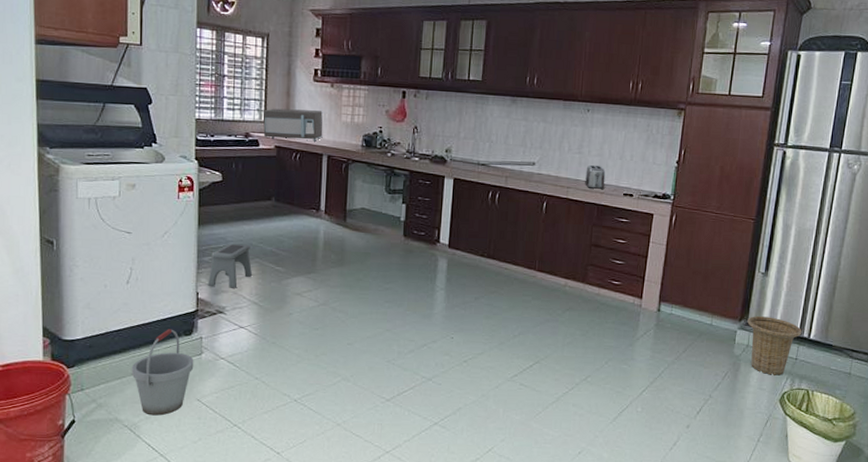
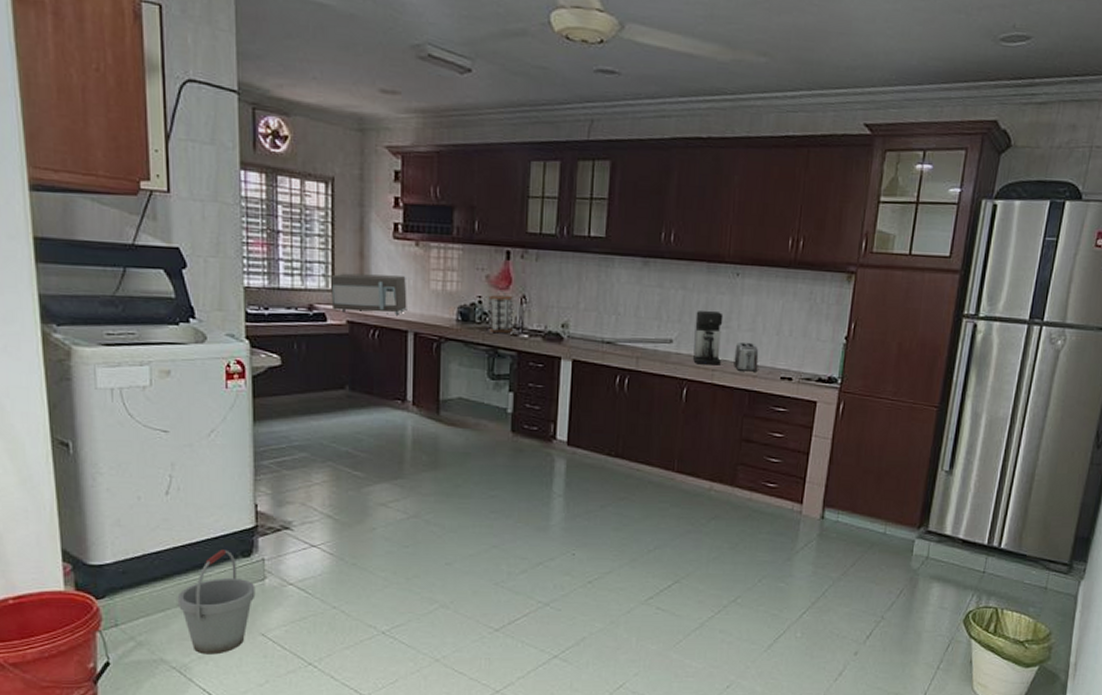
step stool: present [208,243,253,288] -> none [269,443,325,499]
spice rack: none [387,122,408,157] -> present [488,289,514,334]
coffee maker: none [552,139,577,184] -> present [693,310,724,365]
basket: present [747,316,802,376] -> none [927,522,992,592]

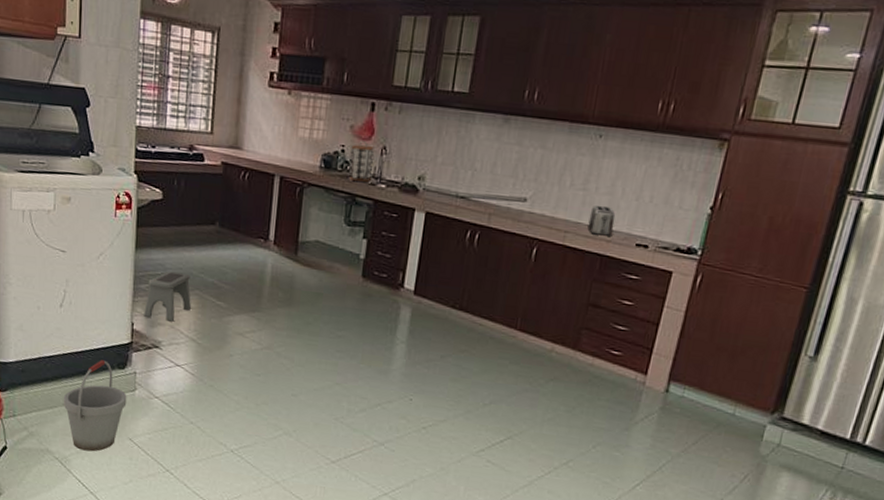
step stool: none [269,443,325,499] -> present [144,271,192,322]
microwave: present [330,273,407,315] -> none [209,117,277,159]
coffee maker: present [693,310,724,365] -> none [546,171,582,227]

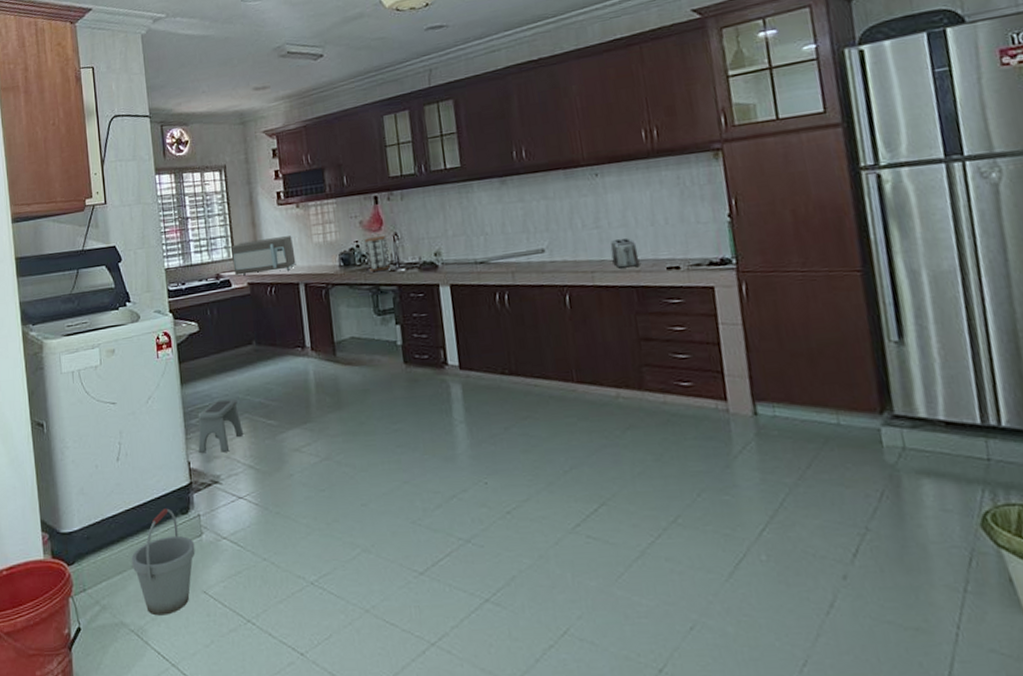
microwave: none [209,117,277,159] -> present [230,236,296,277]

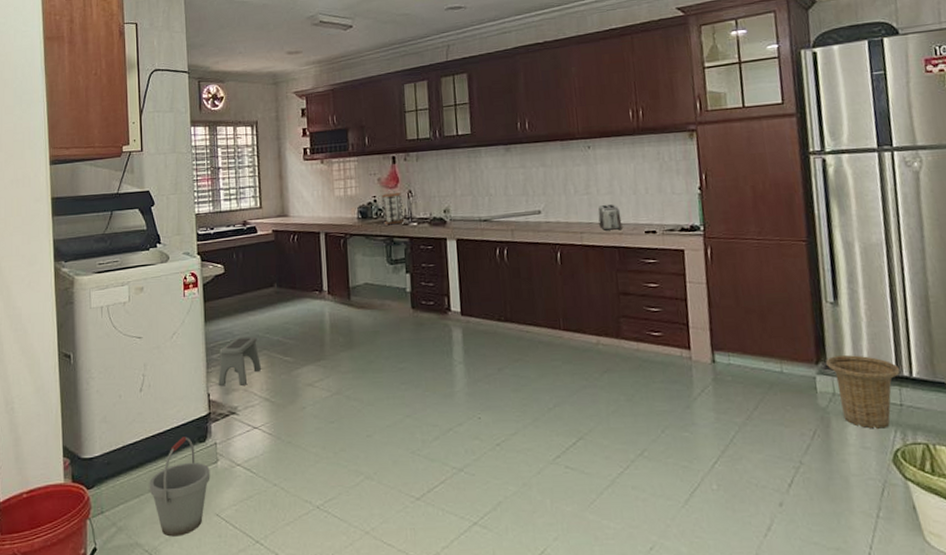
microwave: present [230,236,296,277] -> none [258,189,318,225]
basket: none [892,402,986,489] -> present [826,355,901,429]

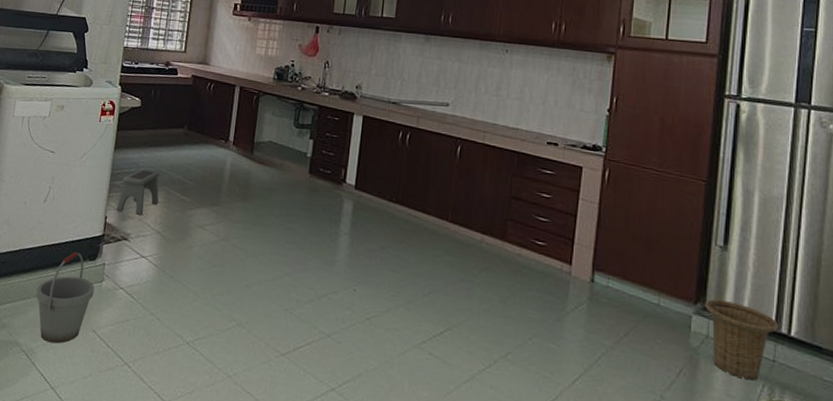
spice rack: present [381,188,405,225] -> none [298,56,319,91]
toaster: present [598,203,622,232] -> none [503,108,527,137]

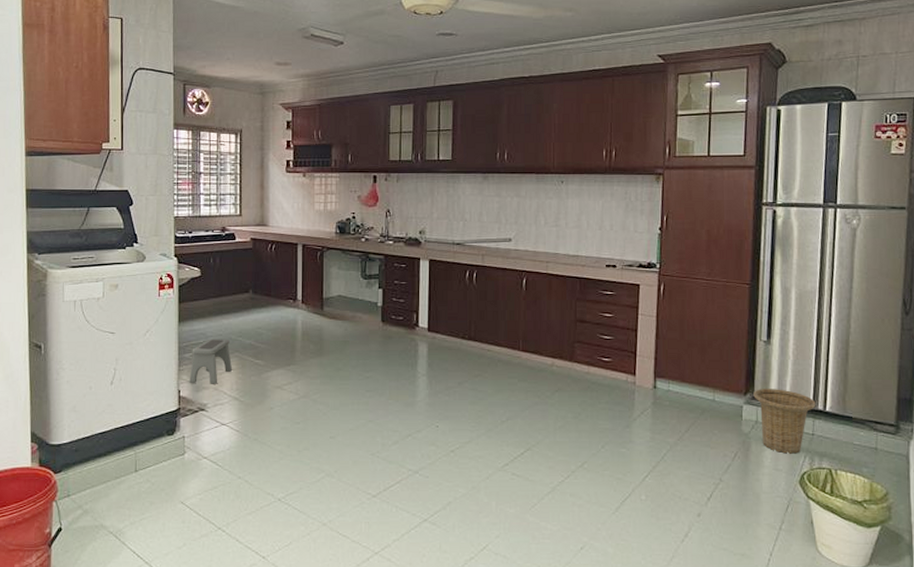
bucket: present [35,252,95,344] -> none [116,429,177,521]

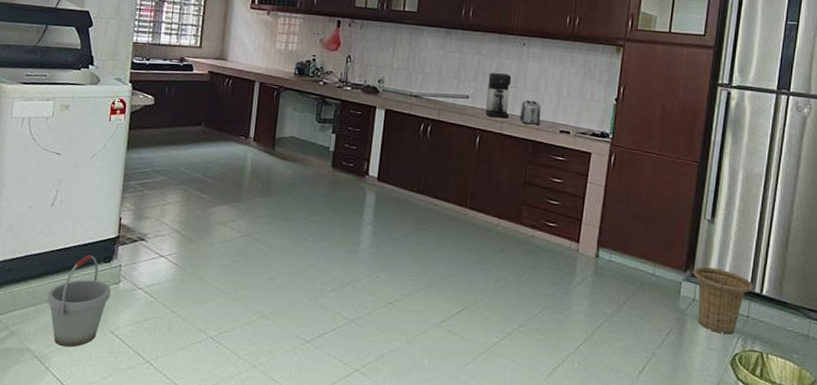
bucket: none [116,429,177,521] -> present [46,255,111,347]
step stool: present [189,338,233,384] -> none [131,168,177,215]
coffee maker: none [529,212,553,258] -> present [486,72,512,119]
toaster: none [564,237,586,263] -> present [520,99,541,126]

